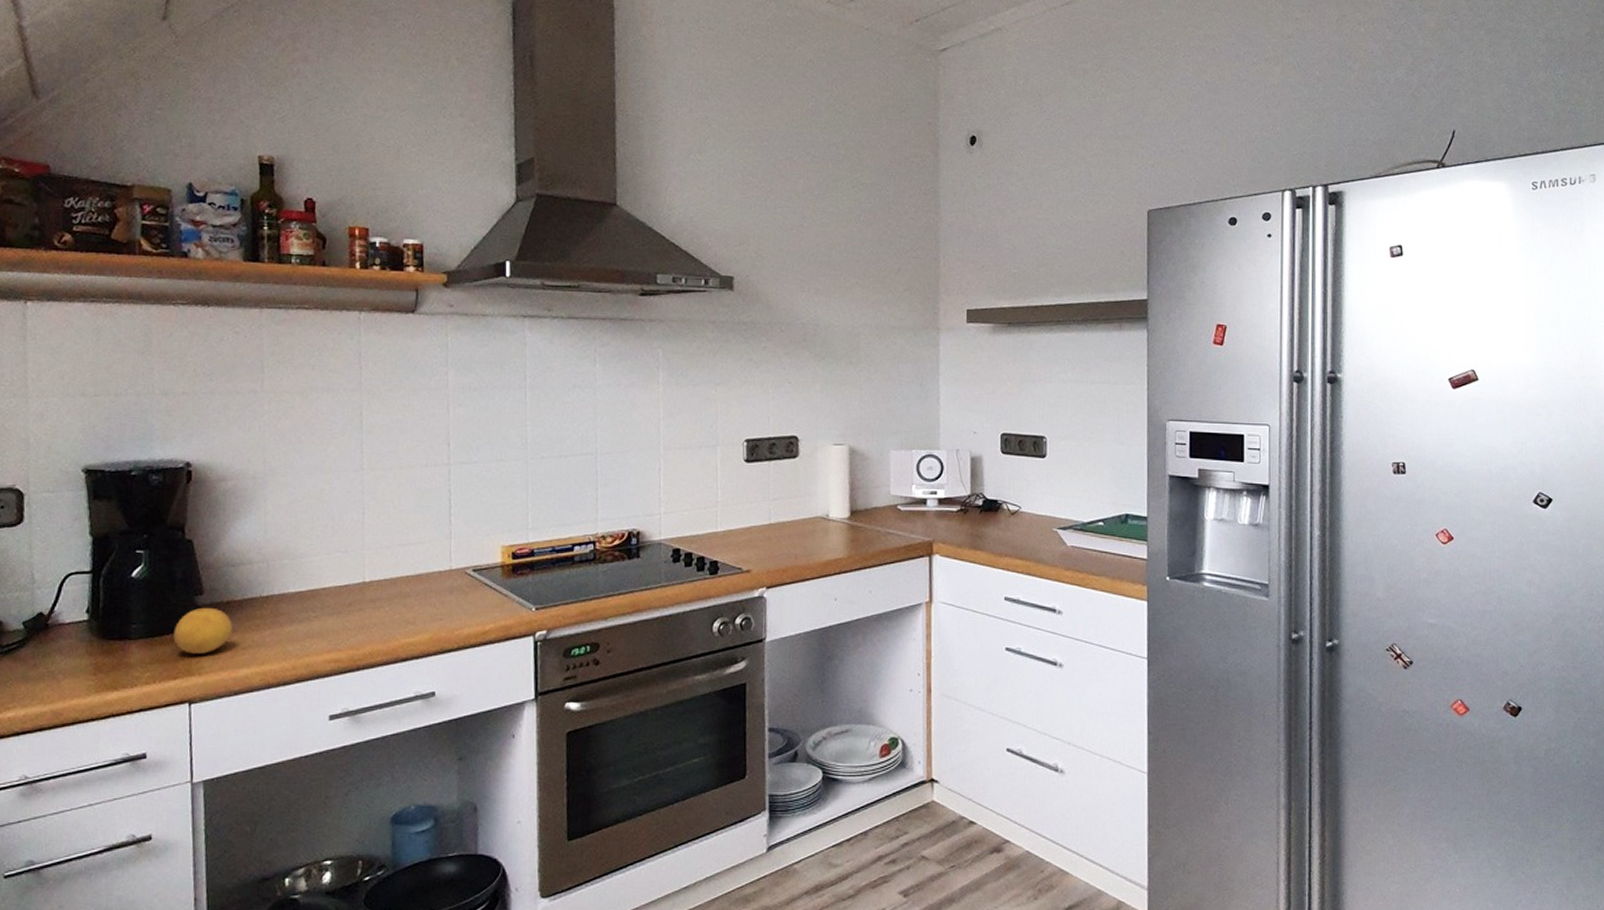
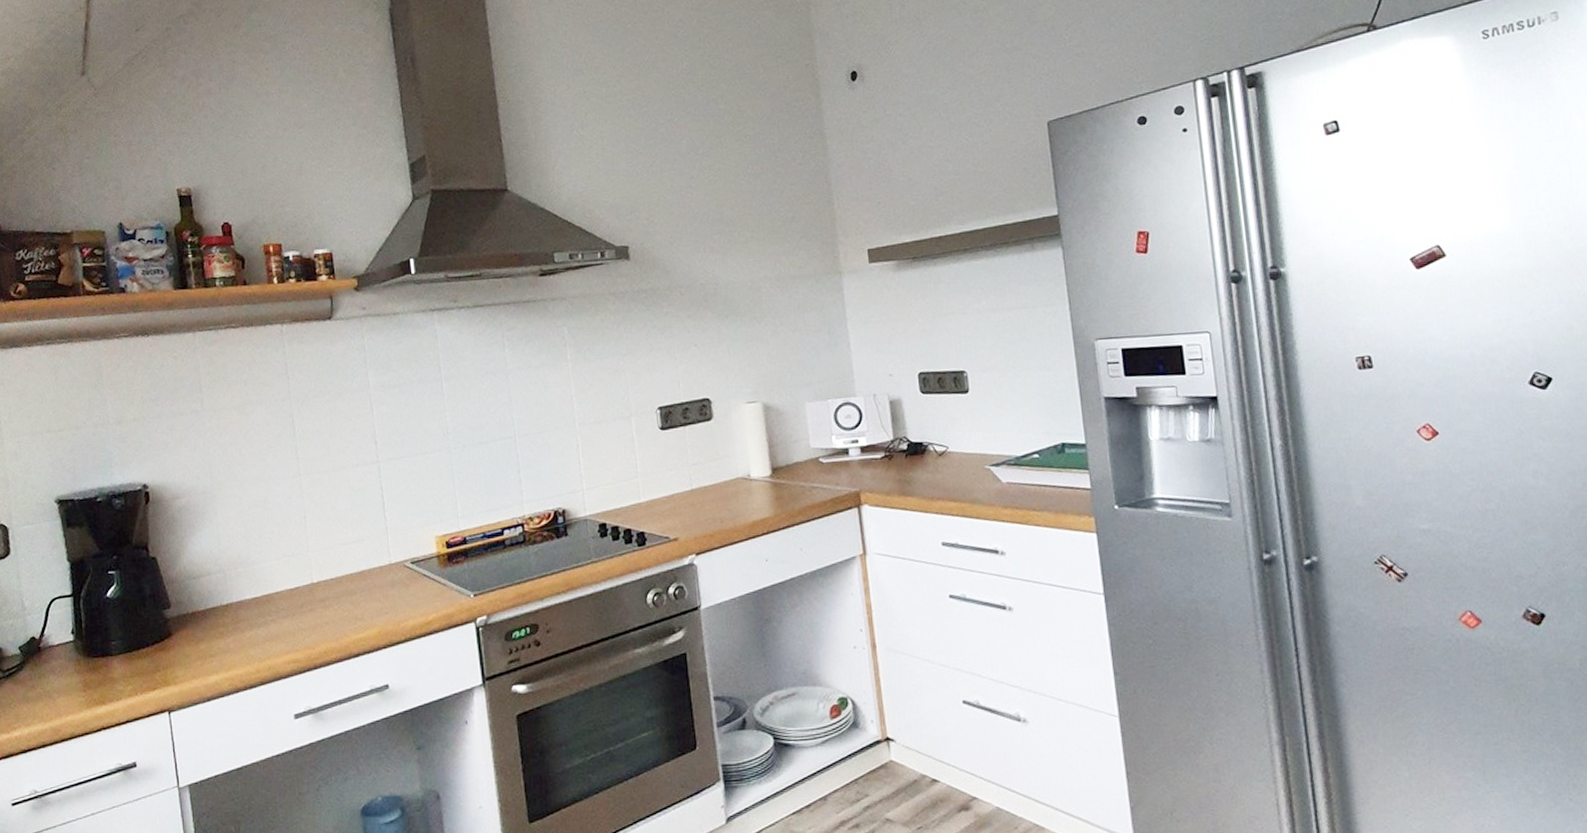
fruit: present [173,607,232,654] -> none [148,619,199,665]

